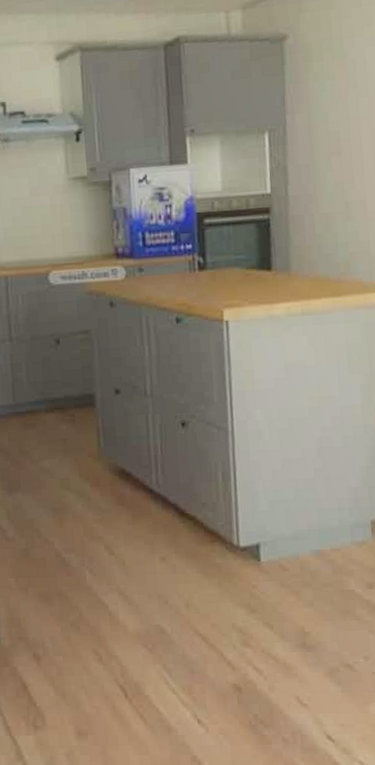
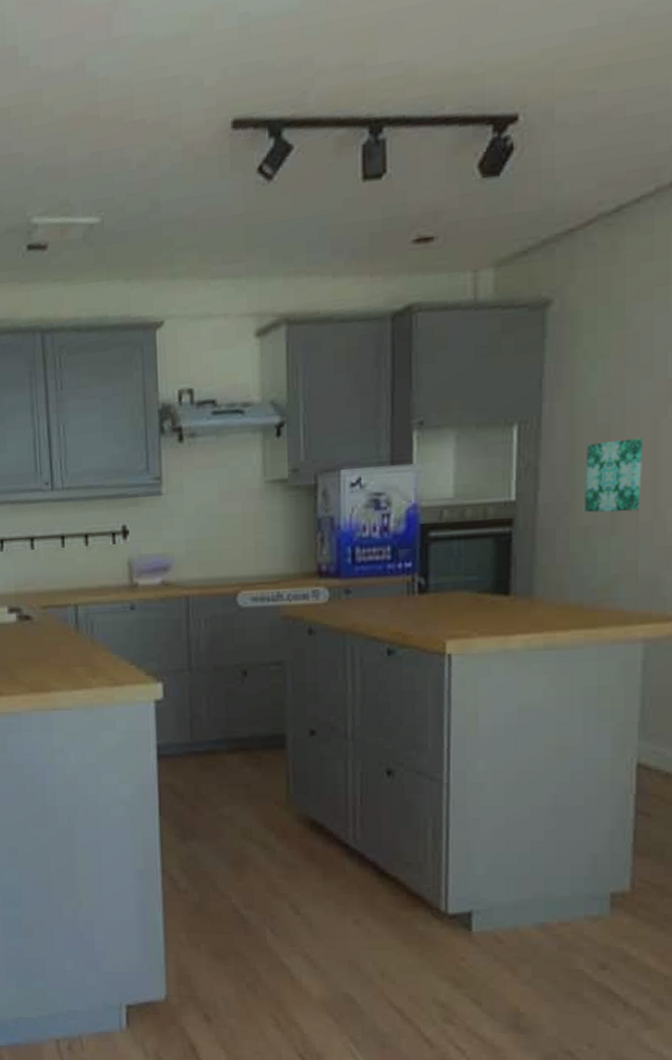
wall art: none [323,142,367,203] -> present [585,437,643,513]

